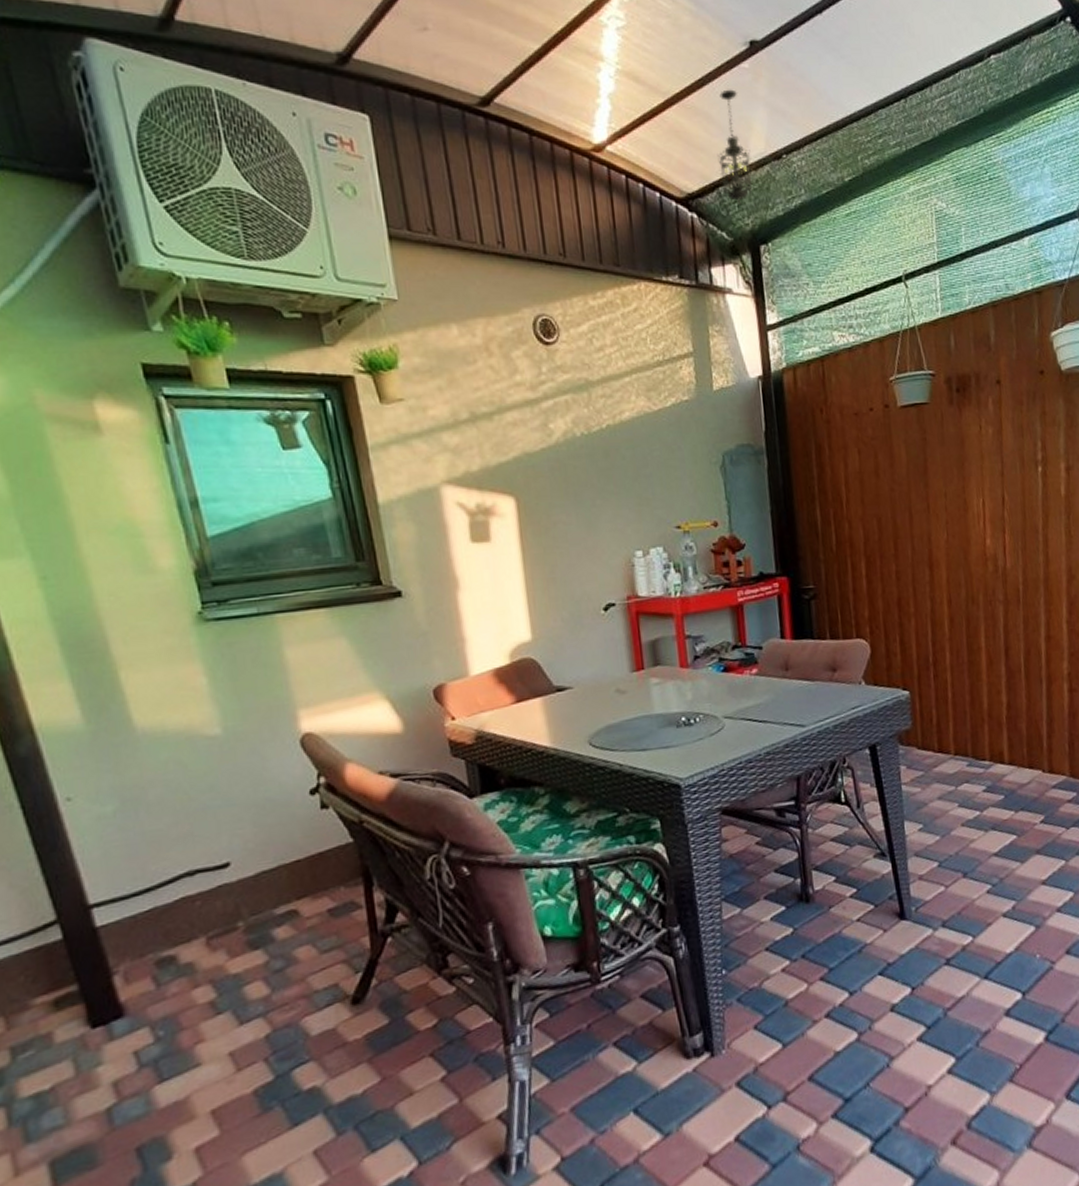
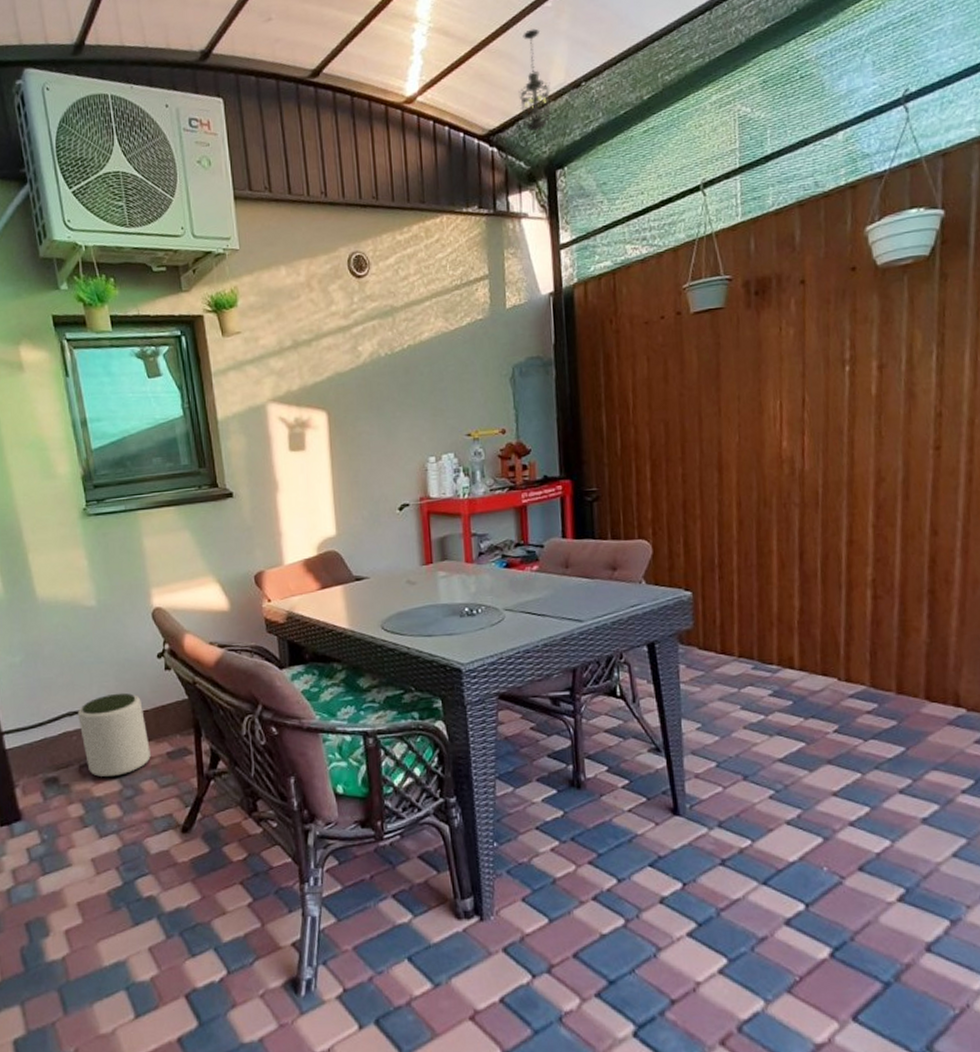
plant pot: none [201,840,306,949] -> present [78,692,151,778]

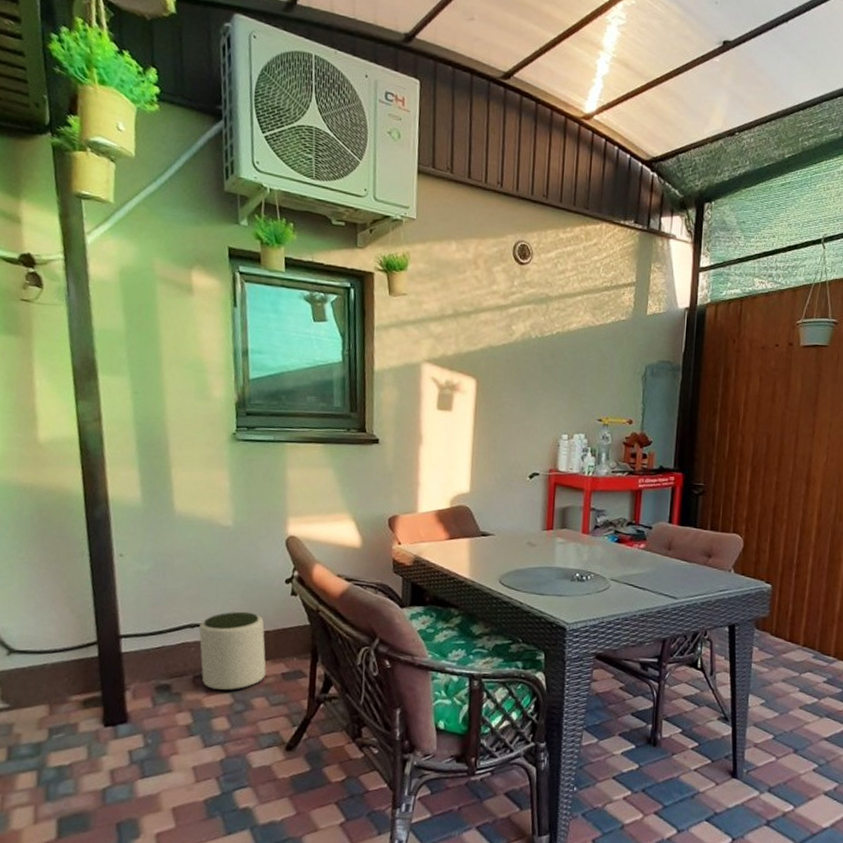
hanging lantern: present [518,28,552,136] -> none [680,77,710,170]

